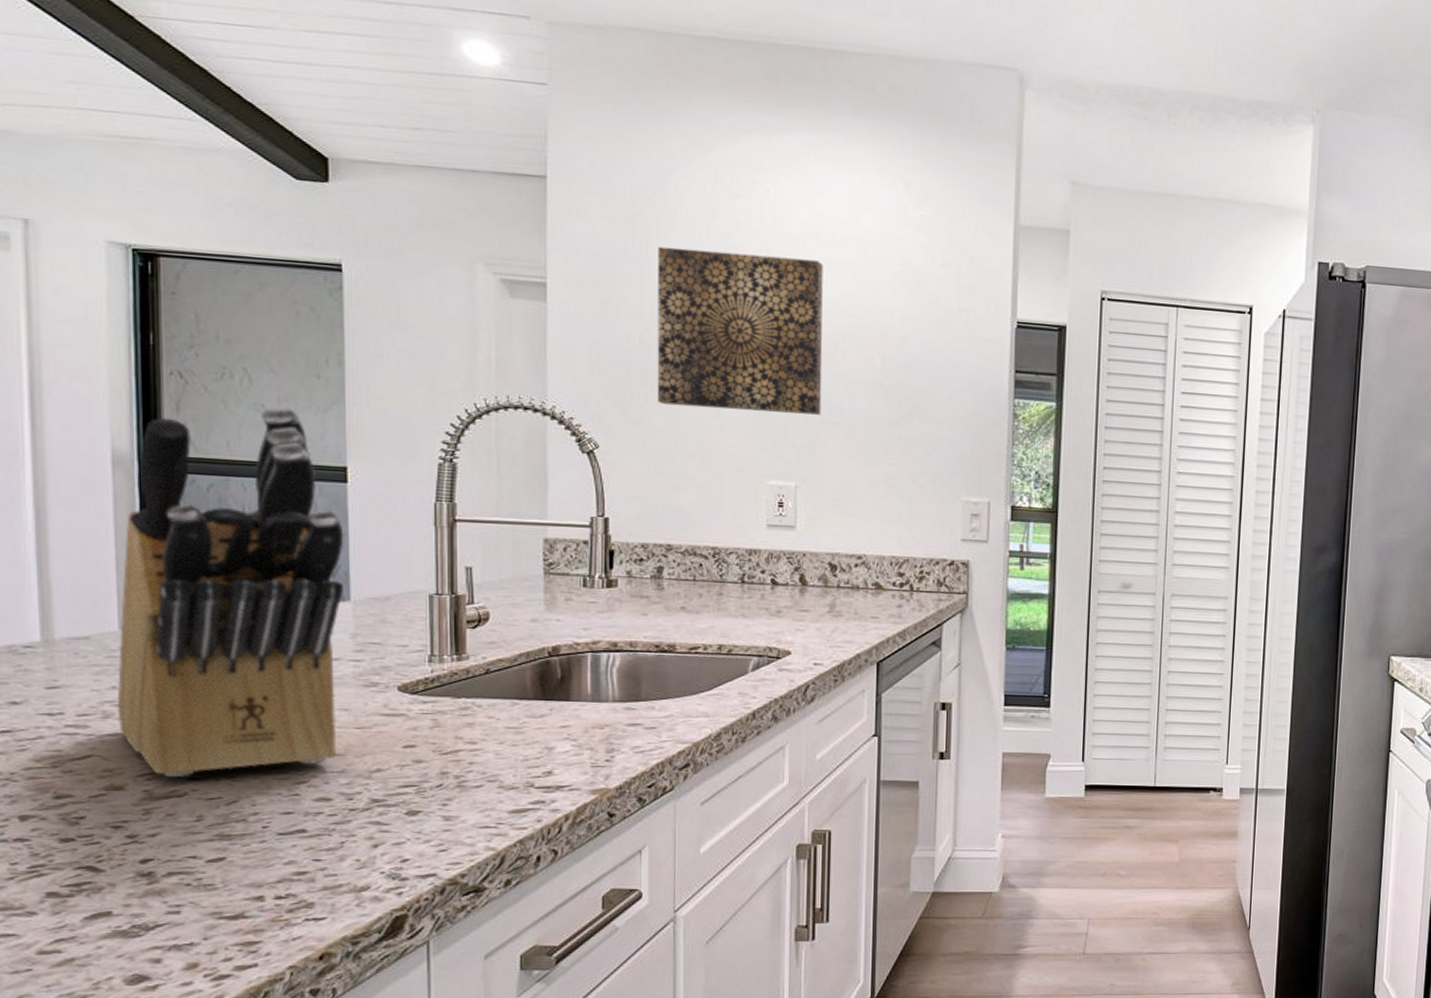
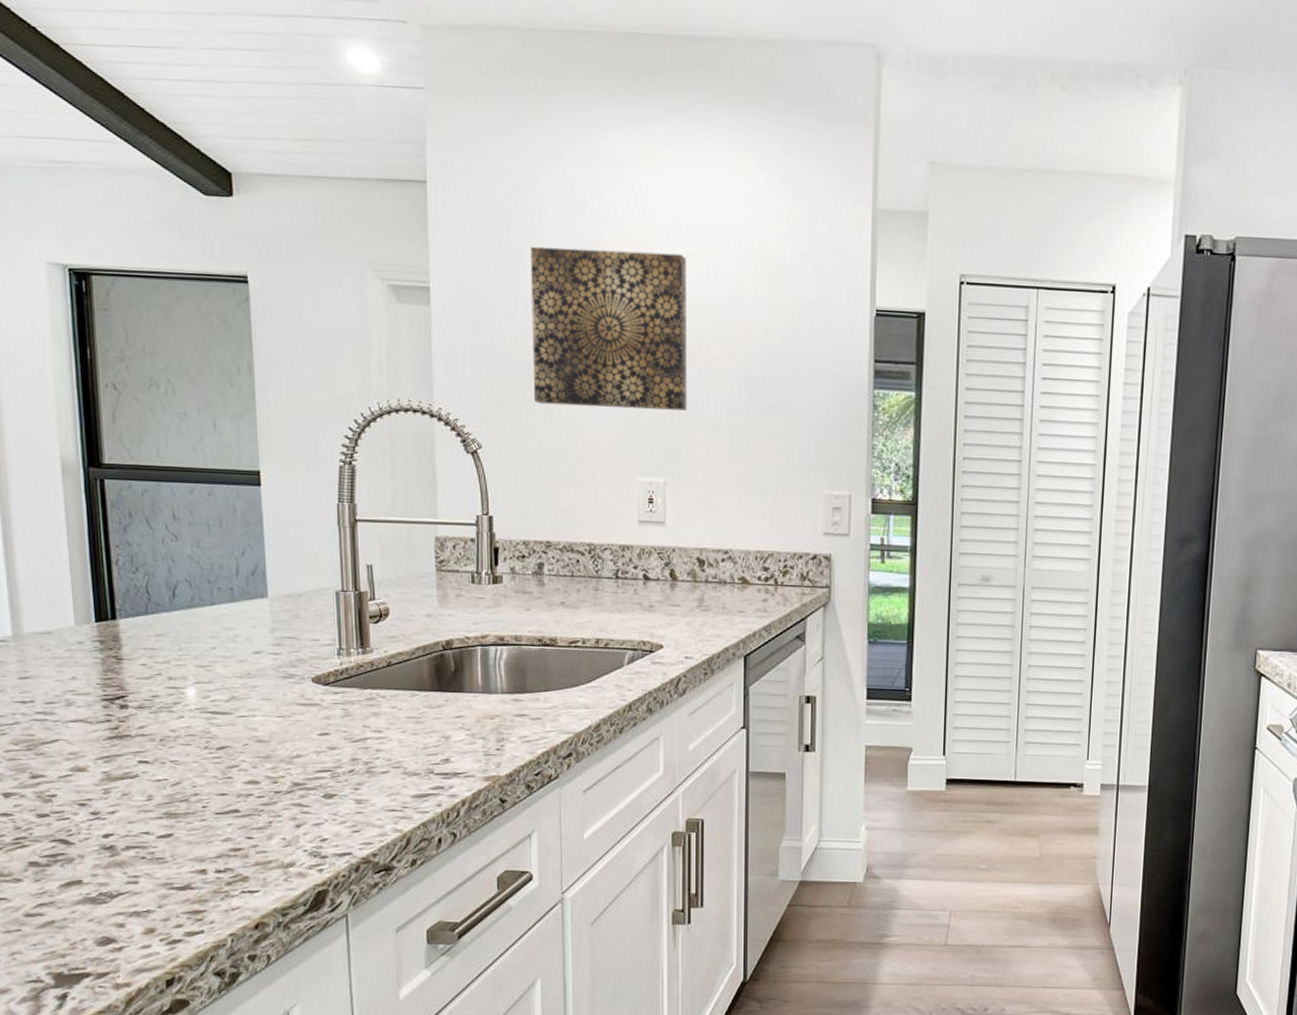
knife block: present [117,406,344,778] -> none [76,414,262,761]

